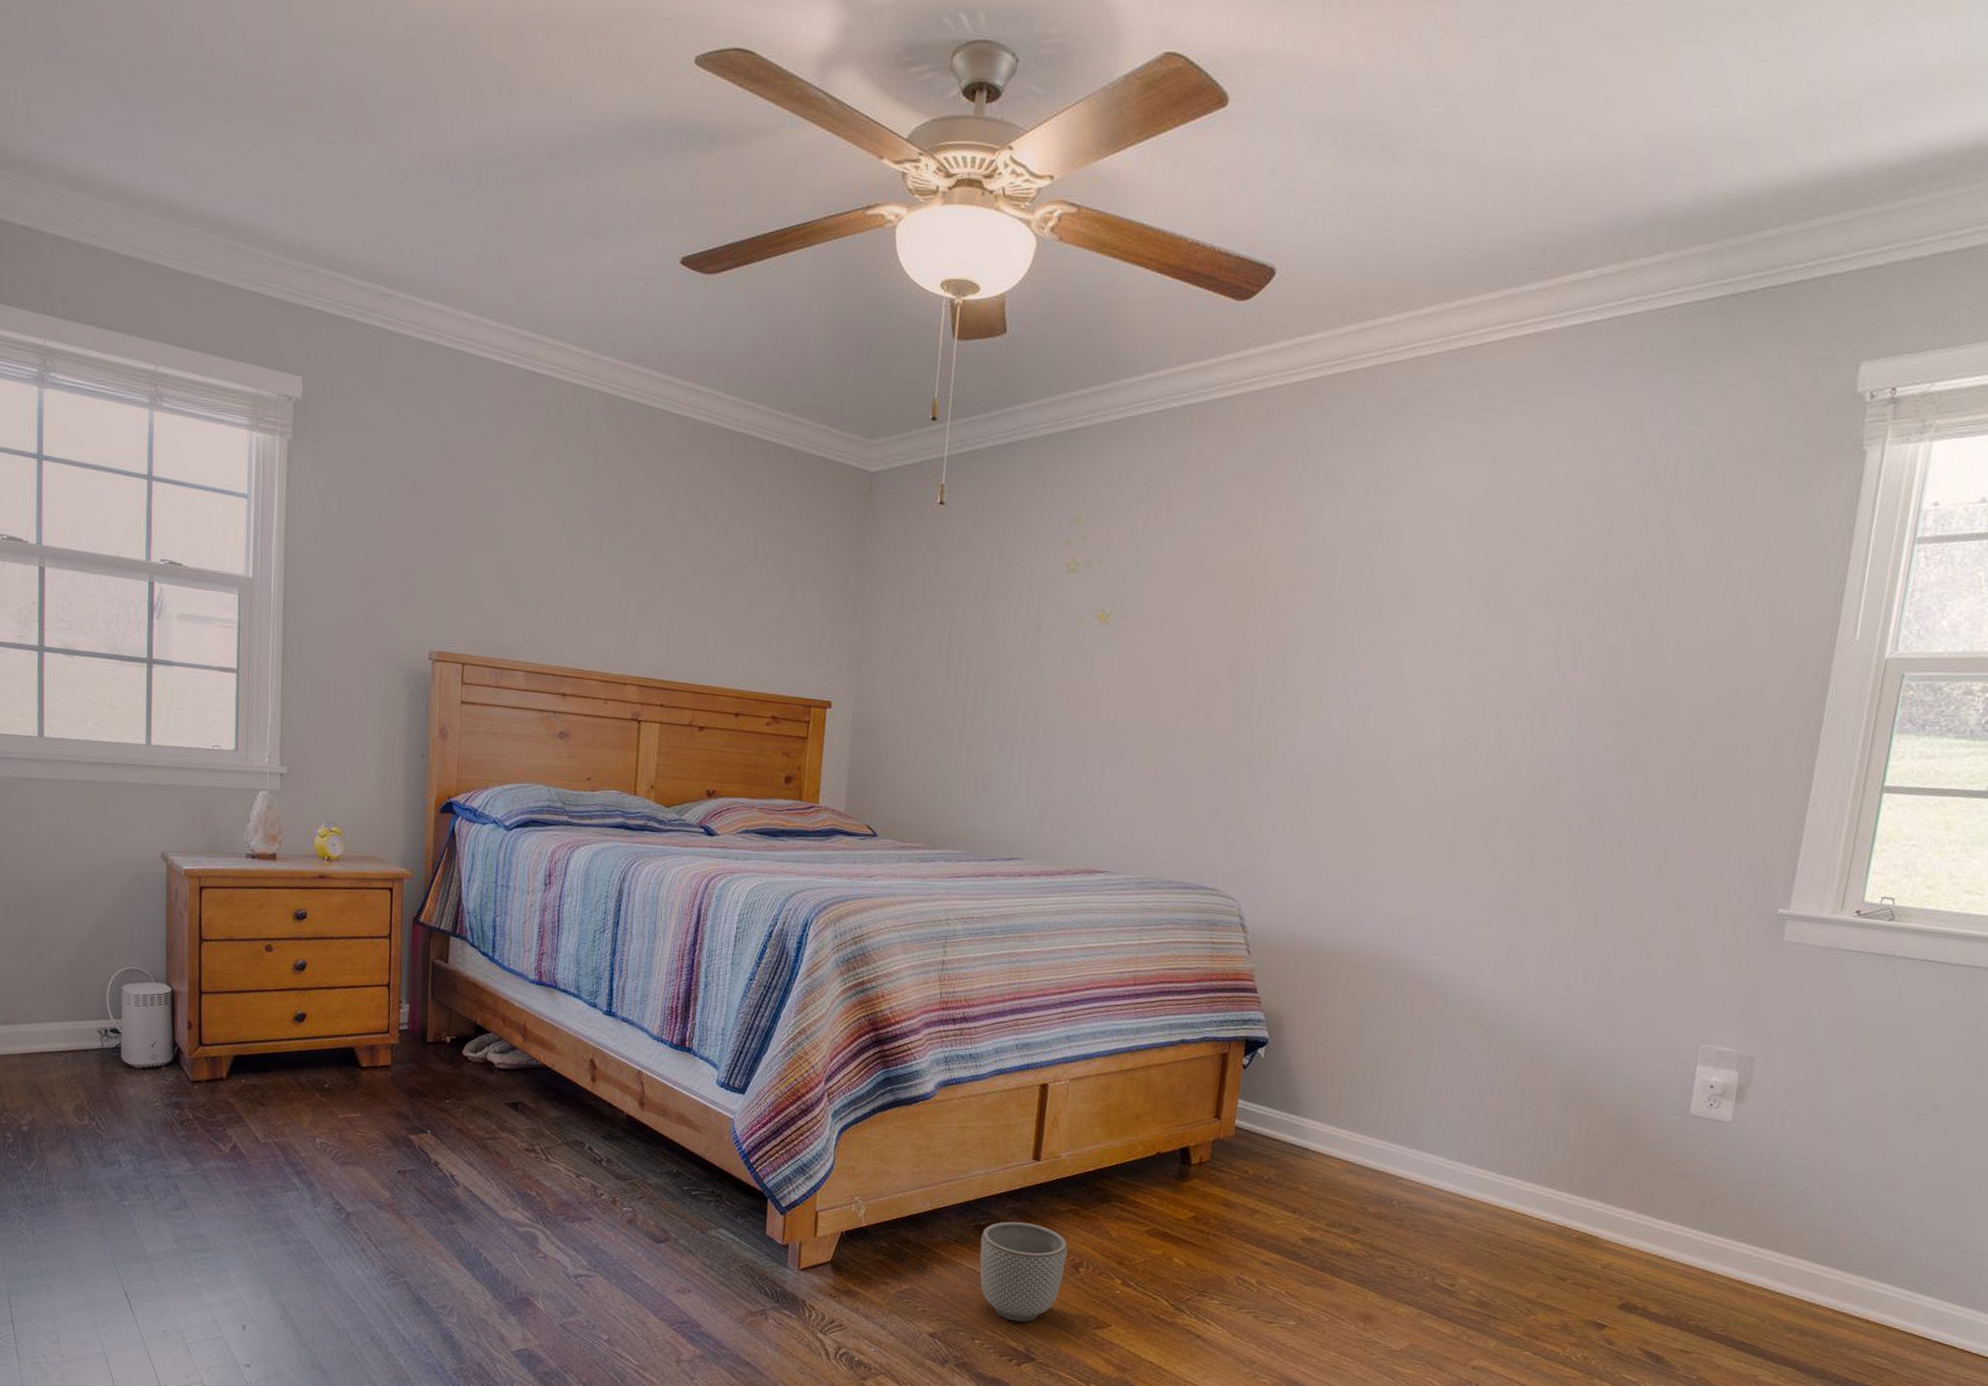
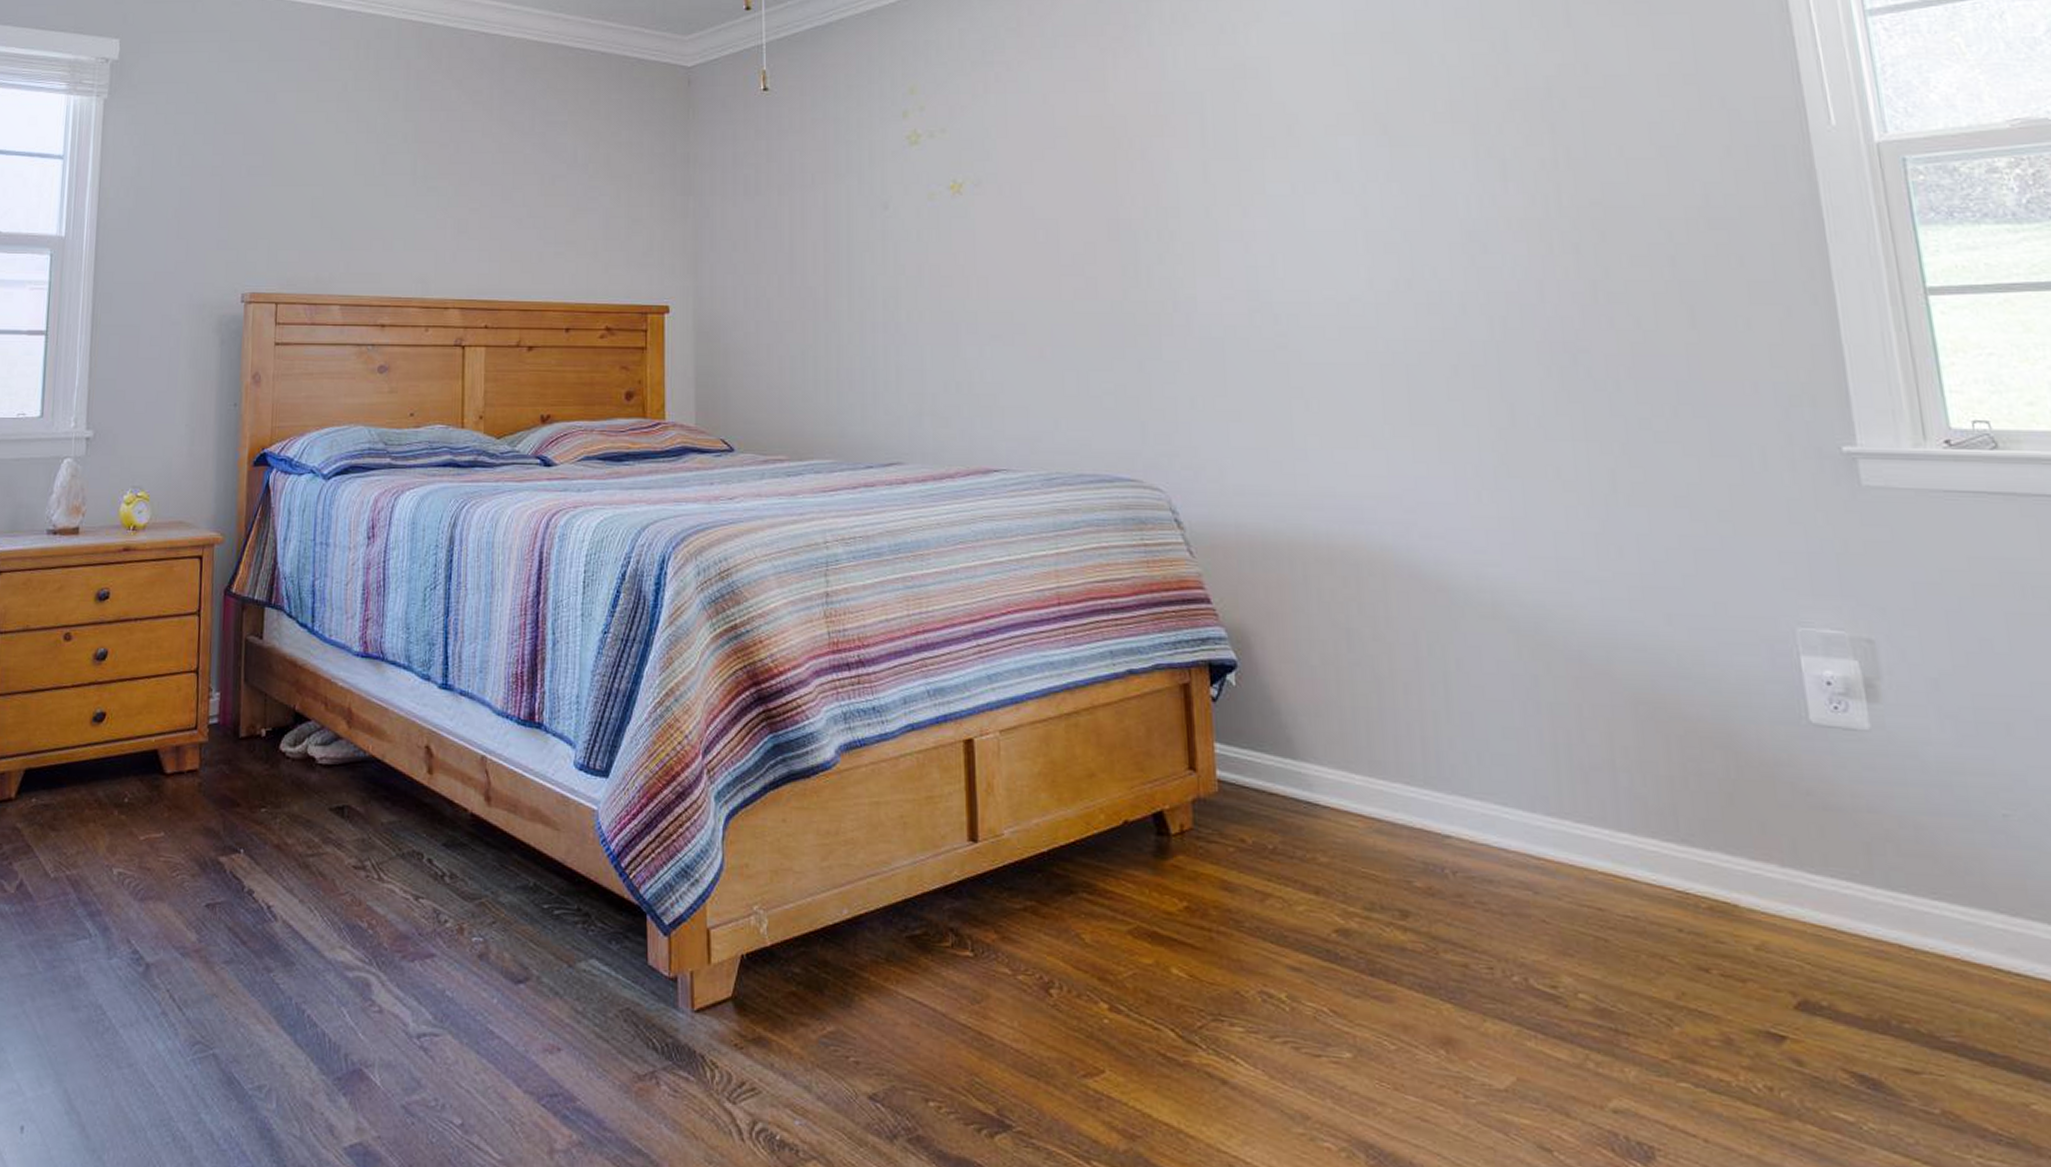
planter: present [979,1221,1068,1323] -> none [918,928,1031,1073]

